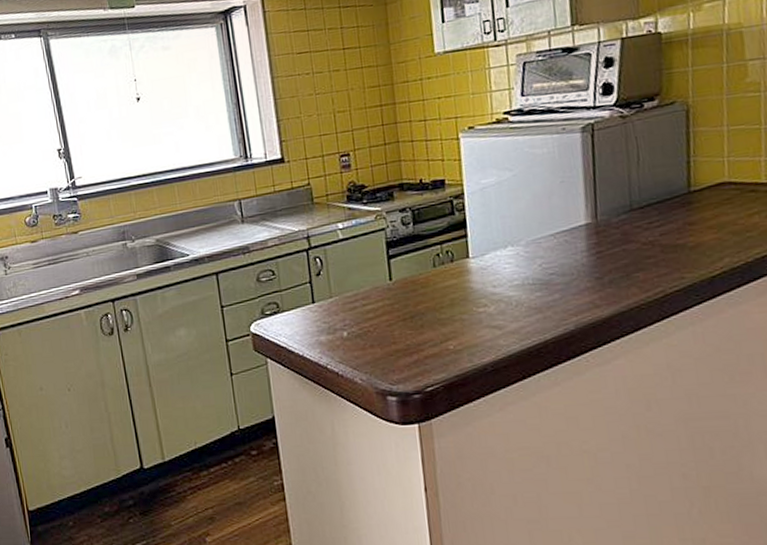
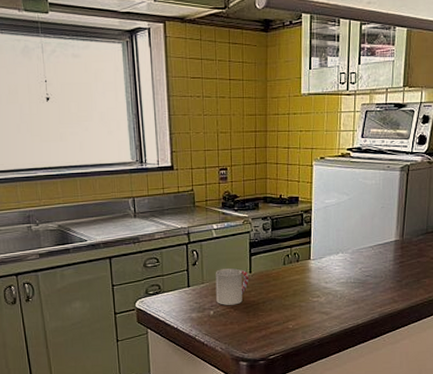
cup: none [345,276,390,324] -> present [215,268,249,305]

